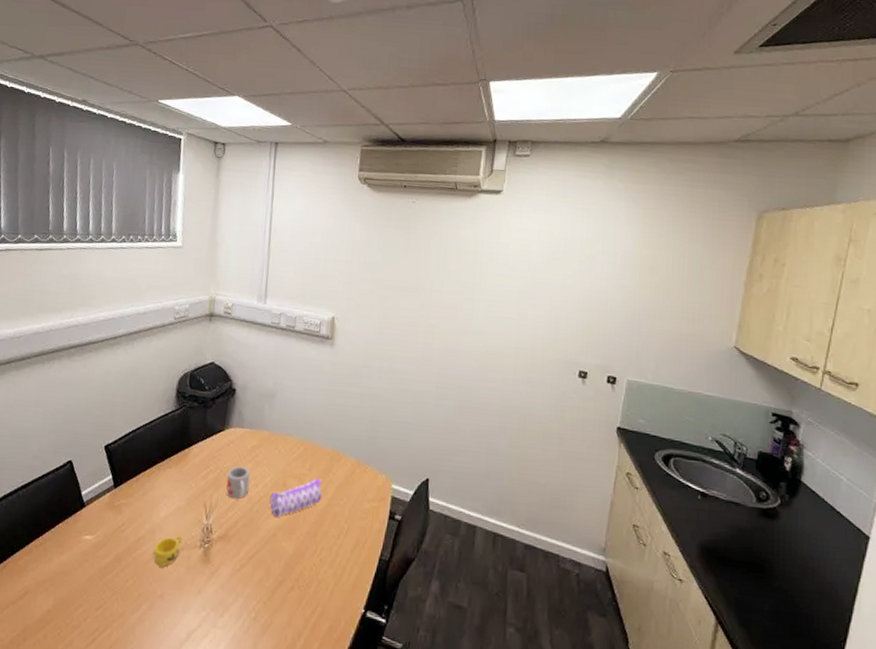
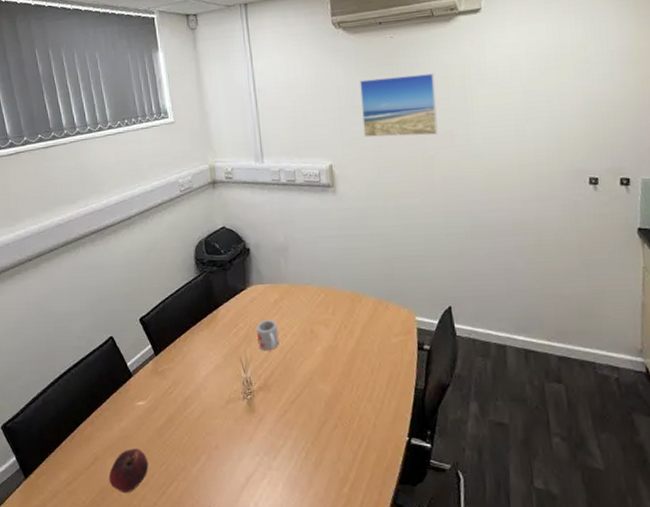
fruit: none [35,586,84,636] -> present [108,449,149,494]
cup: present [153,535,182,567] -> none [202,391,226,420]
pencil case: present [269,478,323,517] -> none [300,320,350,362]
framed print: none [371,238,449,305] -> present [360,73,438,138]

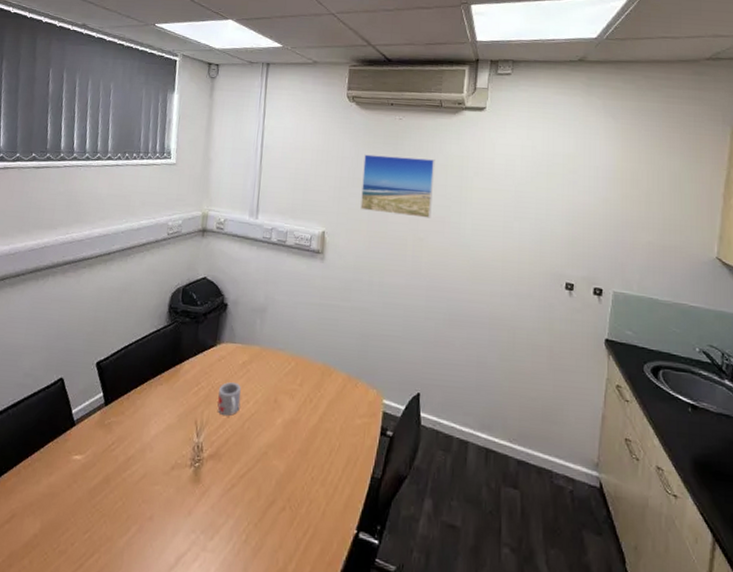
fruit: present [108,449,149,494] -> none [21,509,72,562]

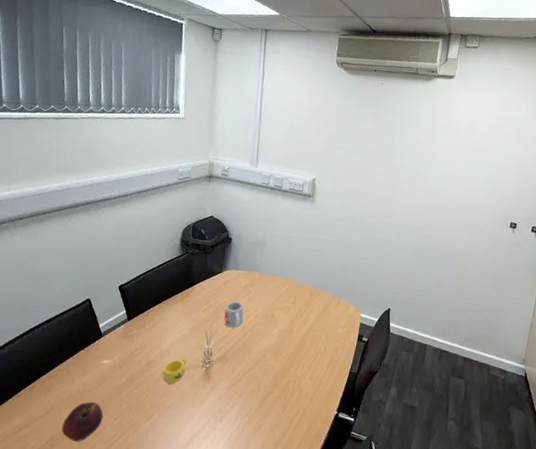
fruit: none [21,509,72,562] -> present [61,402,104,442]
cup: none [143,454,173,487] -> present [162,358,187,383]
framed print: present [360,154,436,218] -> none [346,113,410,169]

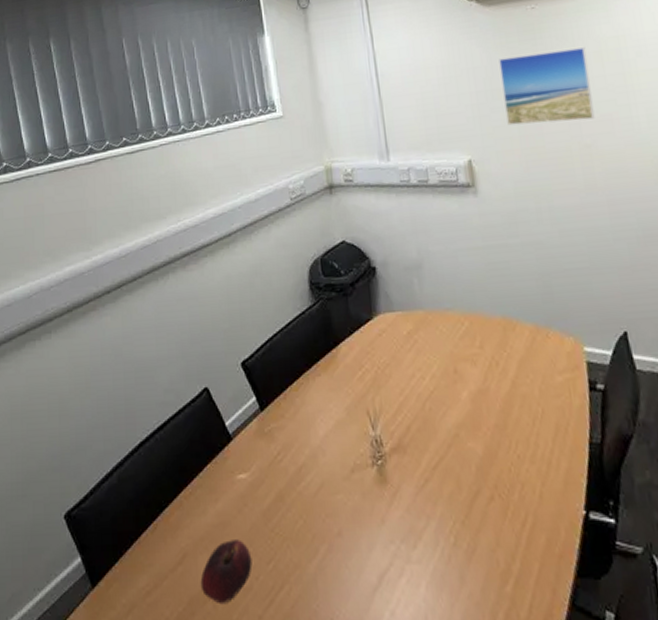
cup: present [162,358,187,383] -> none [320,455,350,497]
mug: present [224,300,244,328] -> none [386,357,416,400]
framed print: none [346,113,410,169] -> present [499,47,595,126]

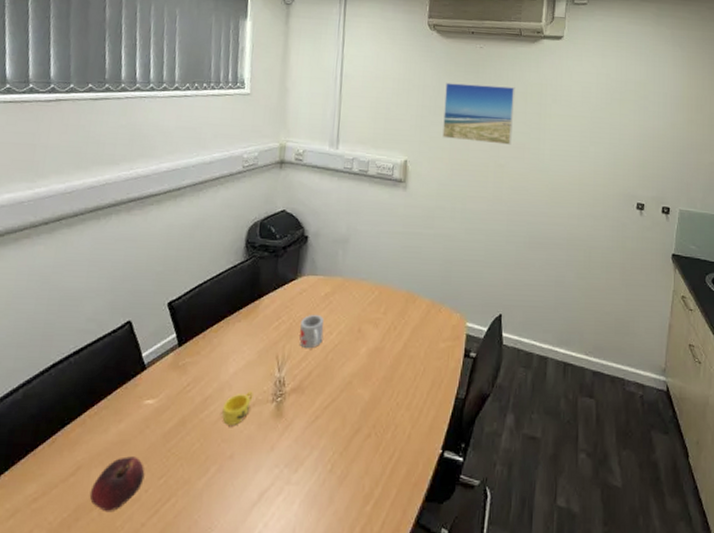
cup: none [320,455,350,497] -> present [222,391,253,425]
mug: none [386,357,416,400] -> present [299,314,324,349]

